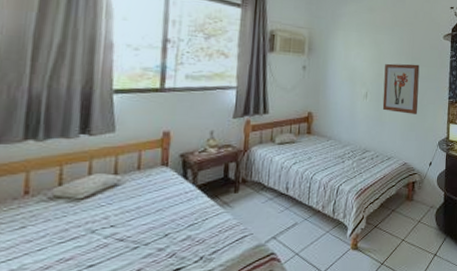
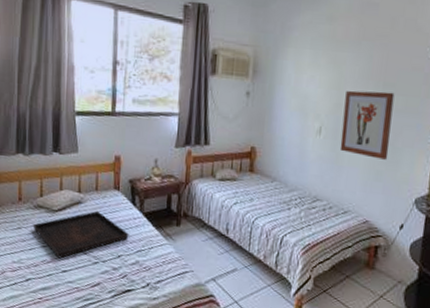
serving tray: none [45,191,179,253] -> present [33,210,129,259]

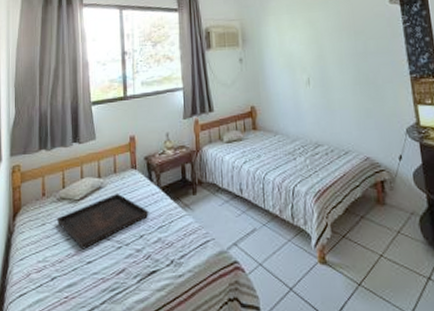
wall art: present [339,90,395,160] -> none [324,38,373,98]

